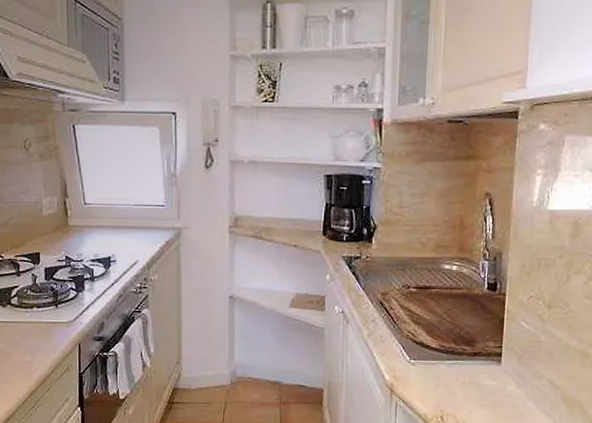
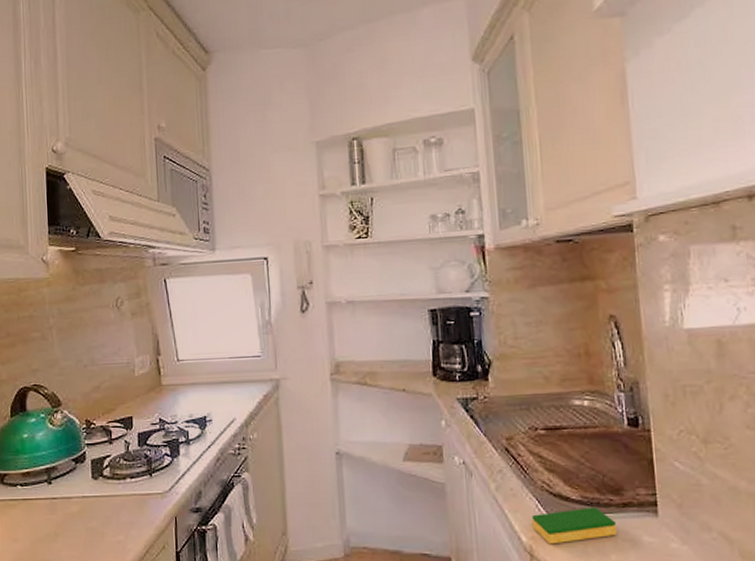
dish sponge: none [395,354,466,383] -> present [531,507,618,545]

